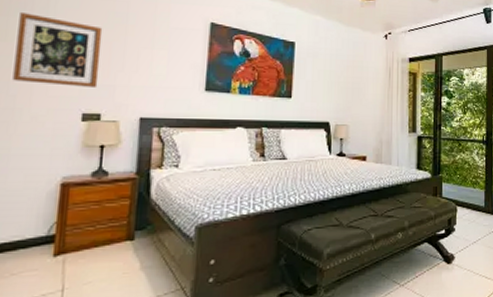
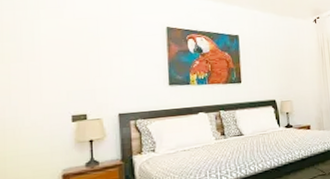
wall art: present [12,13,103,87] -> none [11,37,81,95]

